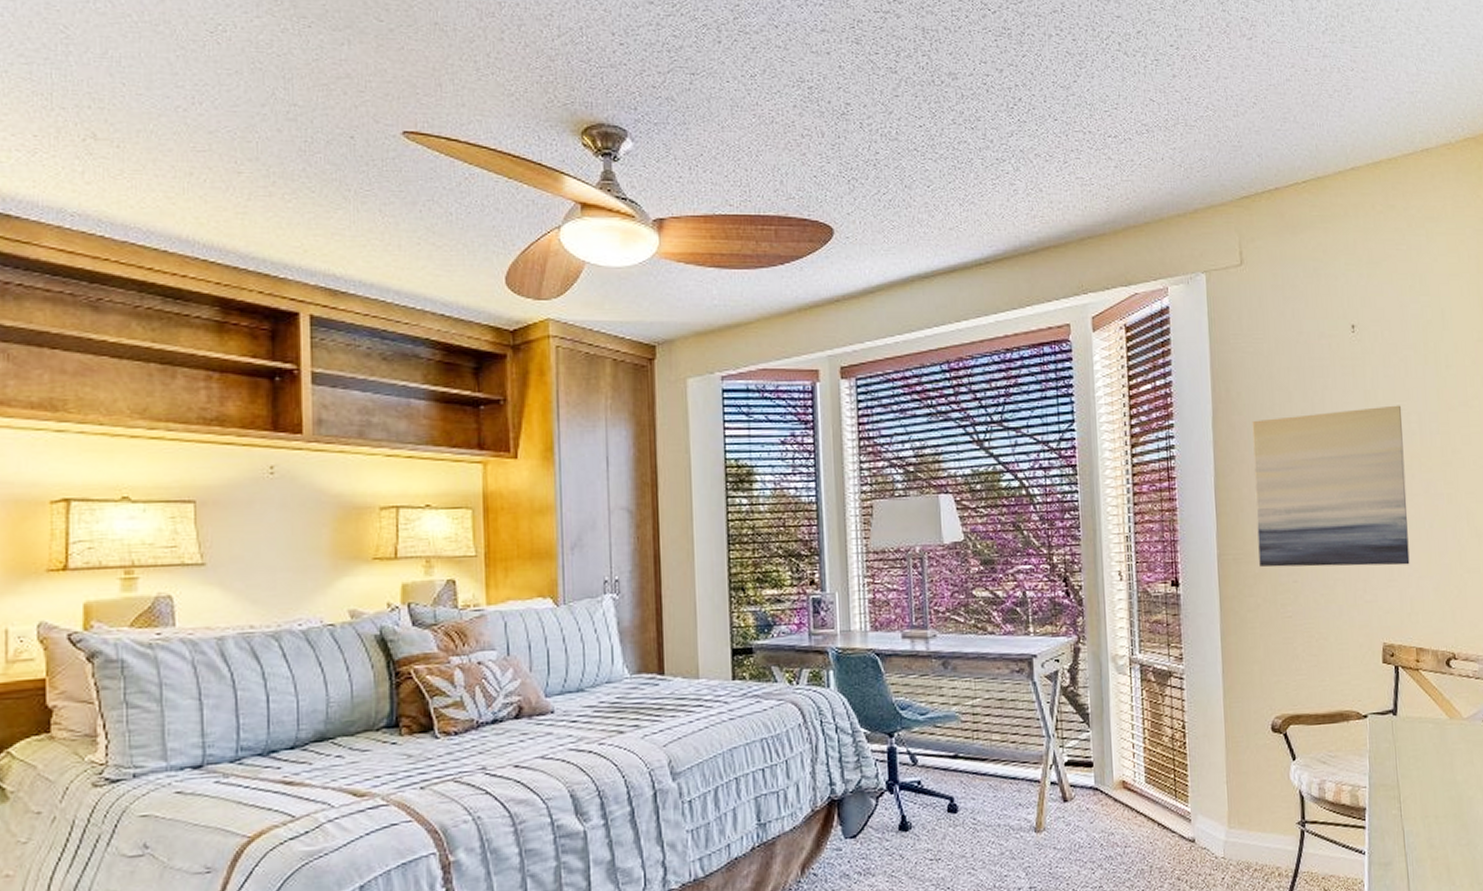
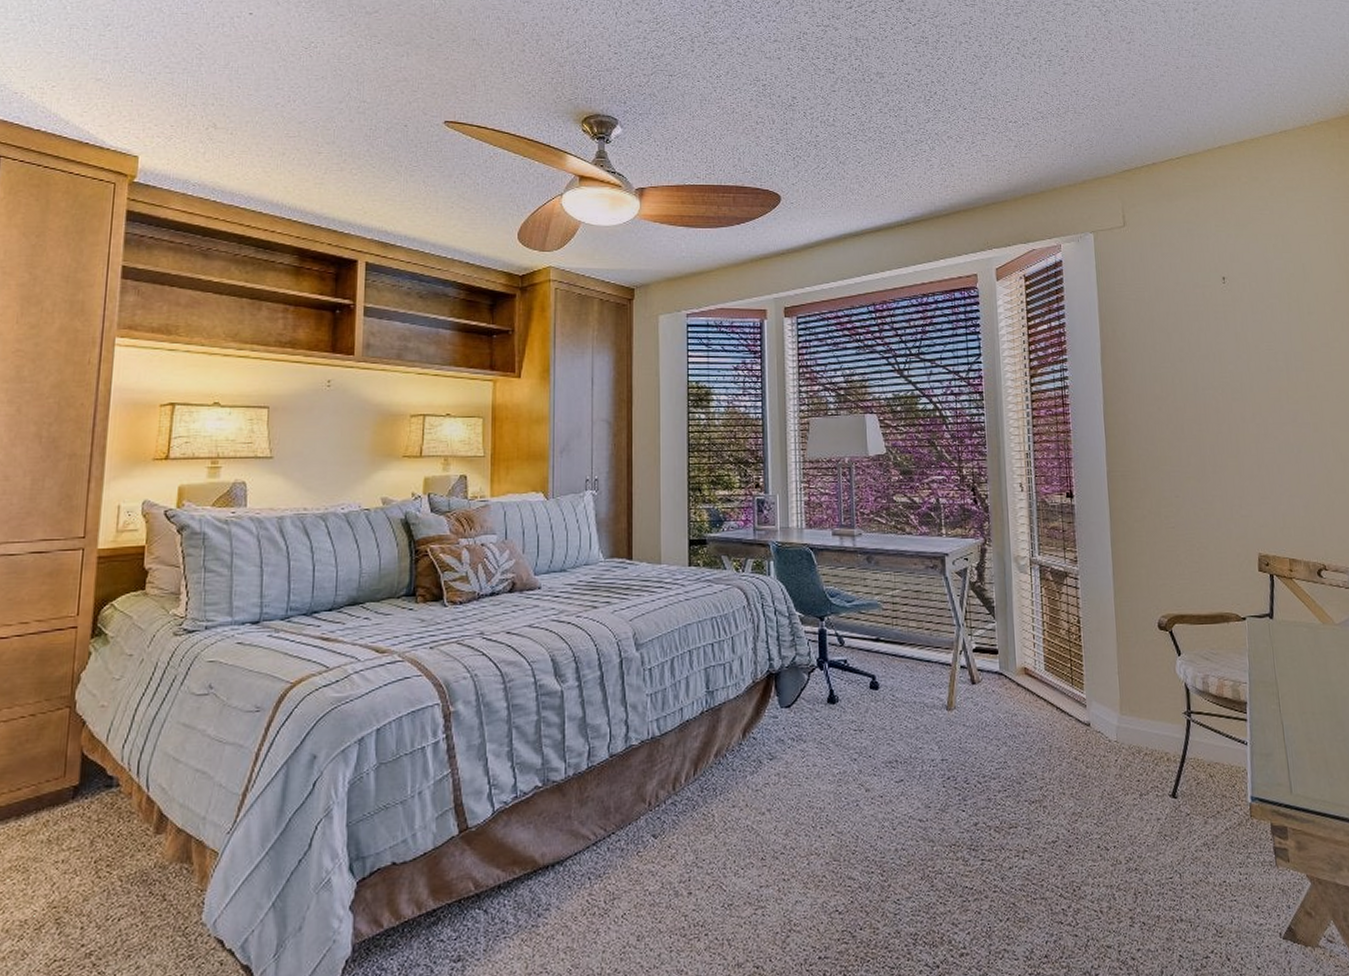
wall art: present [1252,405,1410,568] -> none [1136,346,1281,485]

